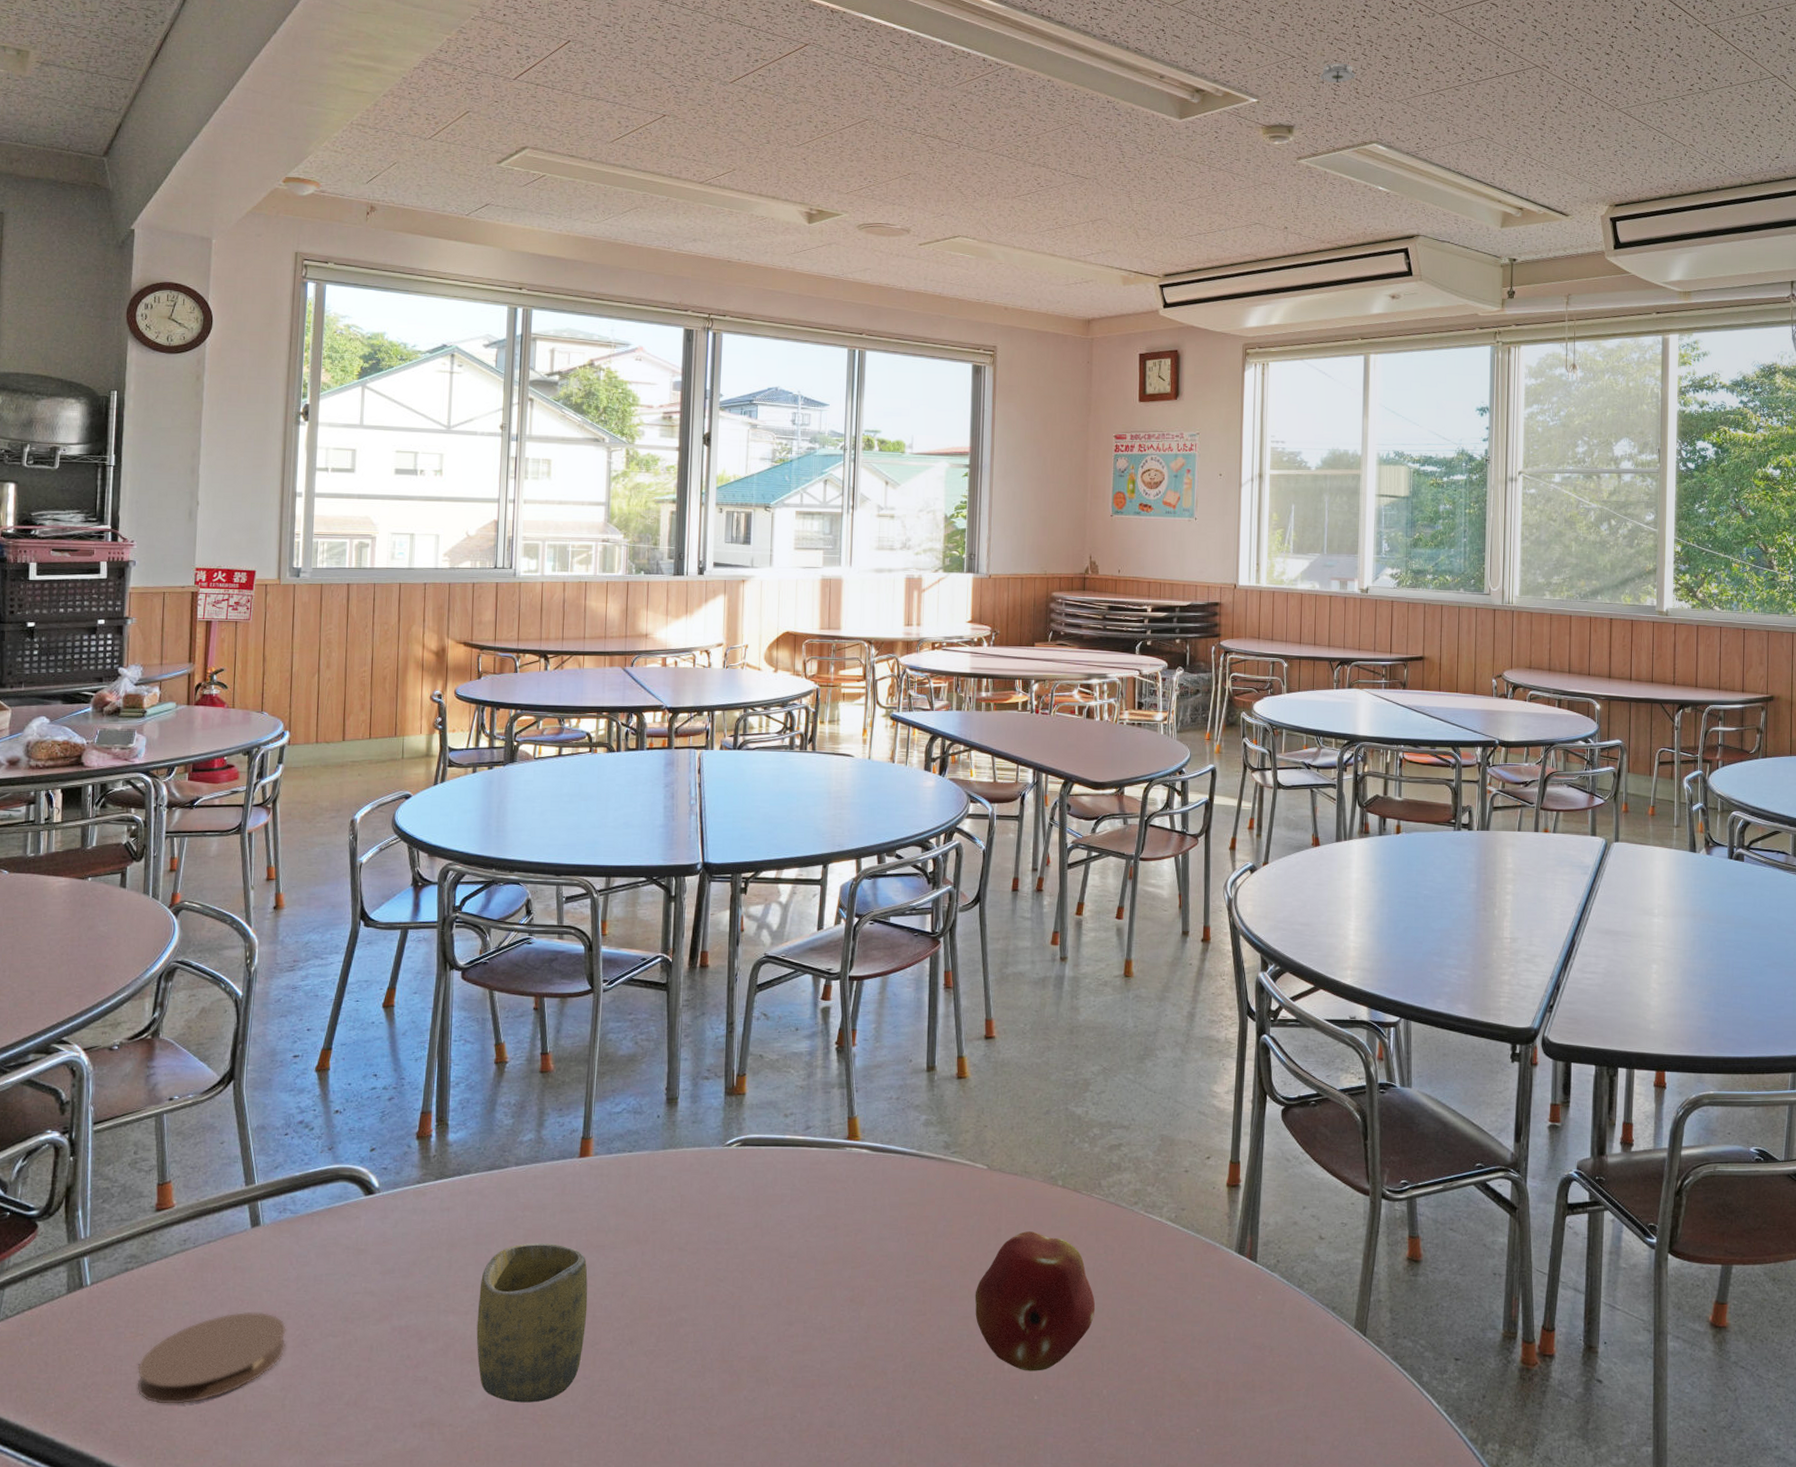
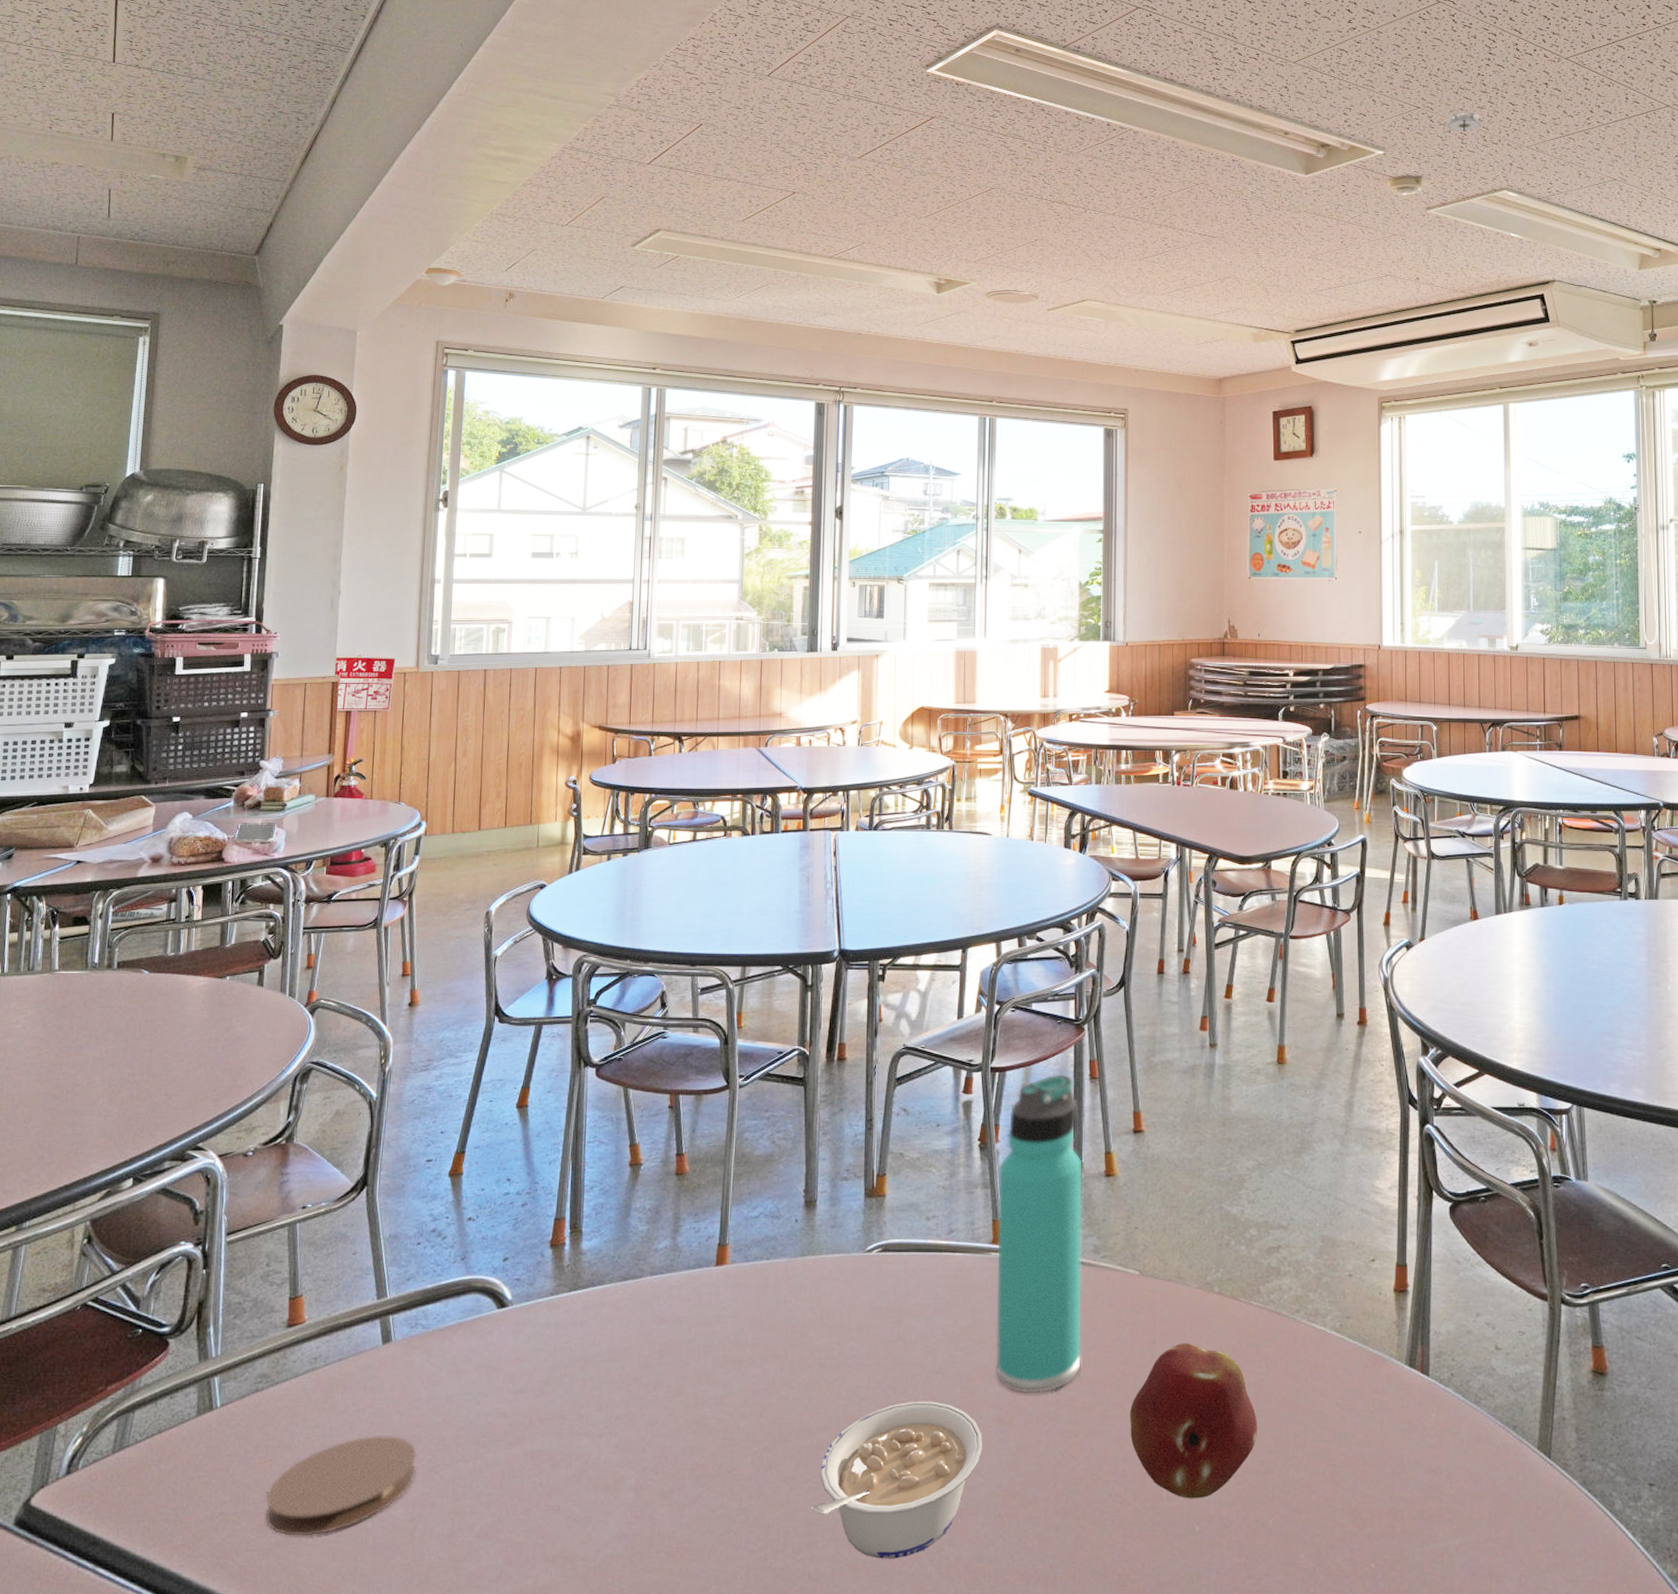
cup: present [476,1242,588,1403] -> none [610,1358,725,1534]
legume: none [670,1282,835,1425] -> present [811,1401,983,1559]
thermos bottle: none [849,983,936,1277] -> present [996,1074,1082,1394]

